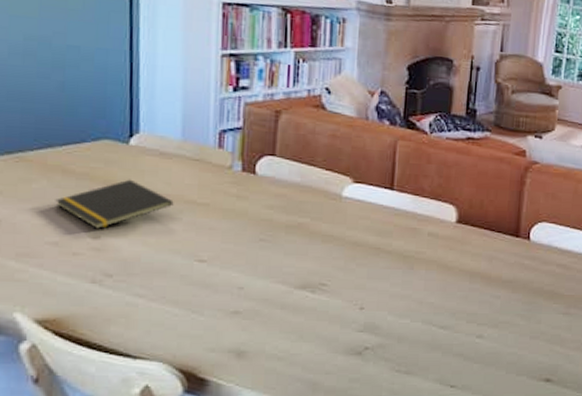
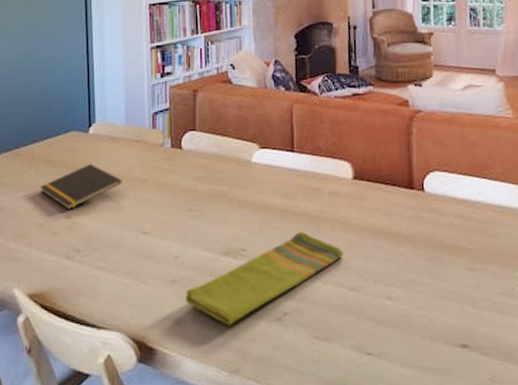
dish towel: none [249,269,438,359] -> present [186,231,344,326]

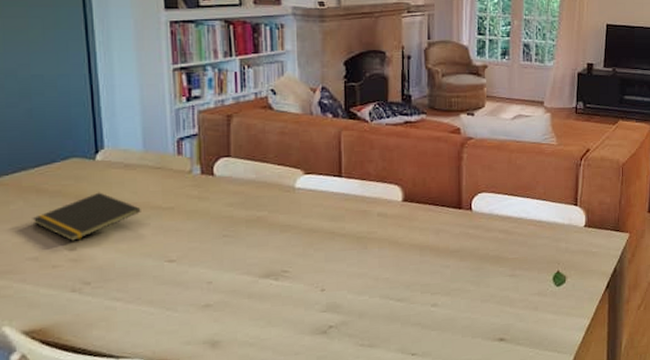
dish towel: present [186,231,344,326] -> none [221,251,392,343]

